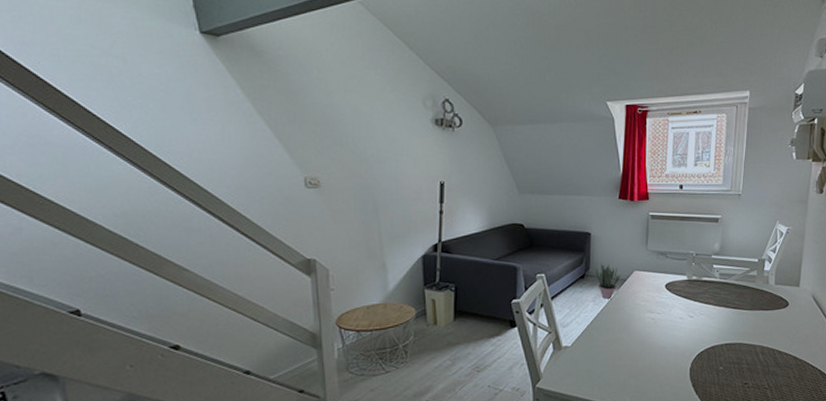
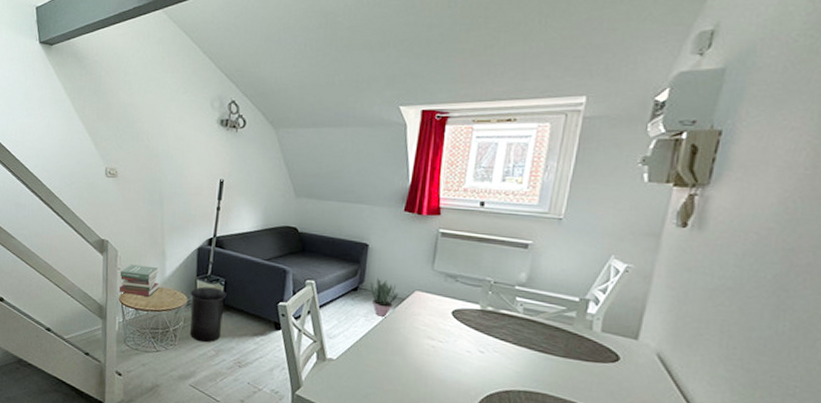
books: none [334,281,383,316] -> present [118,264,160,297]
waste bin: none [419,295,458,353] -> present [190,286,227,342]

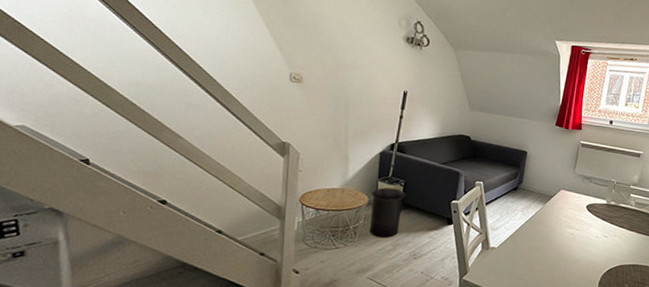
books: present [118,264,160,297] -> none [299,166,342,197]
potted plant: present [369,277,398,317] -> none [526,179,548,211]

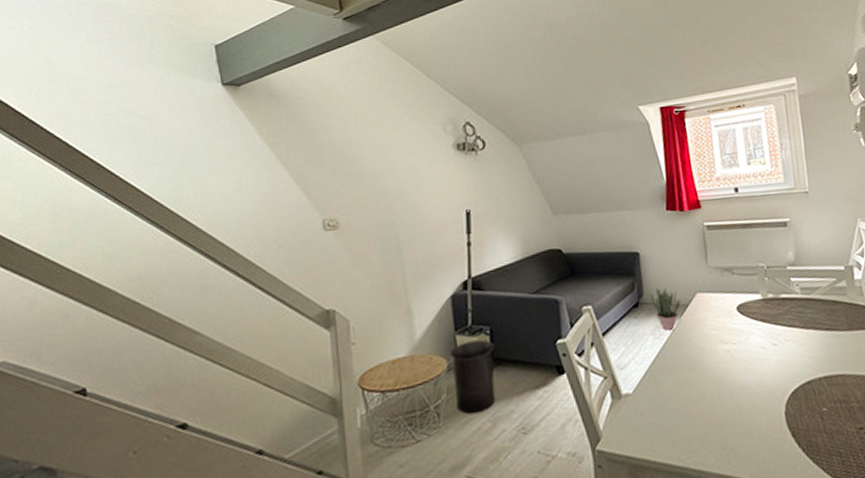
potted plant: none [526,179,548,211] -> present [649,287,681,331]

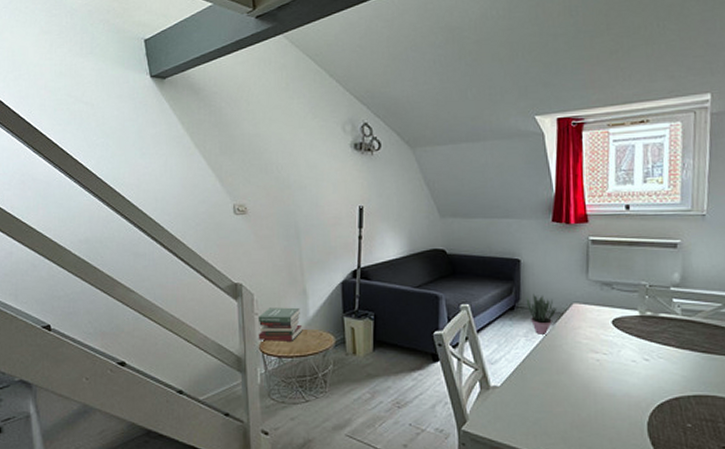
books: none [356,330,410,375] -> present [258,307,303,341]
waste bin: present [450,339,496,414] -> none [338,323,377,384]

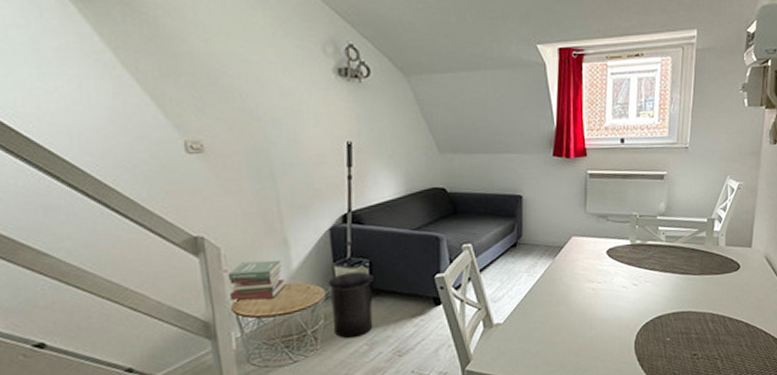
waste bin: none [338,323,377,384] -> present [328,271,374,338]
potted plant: present [526,293,556,334] -> none [527,229,556,269]

